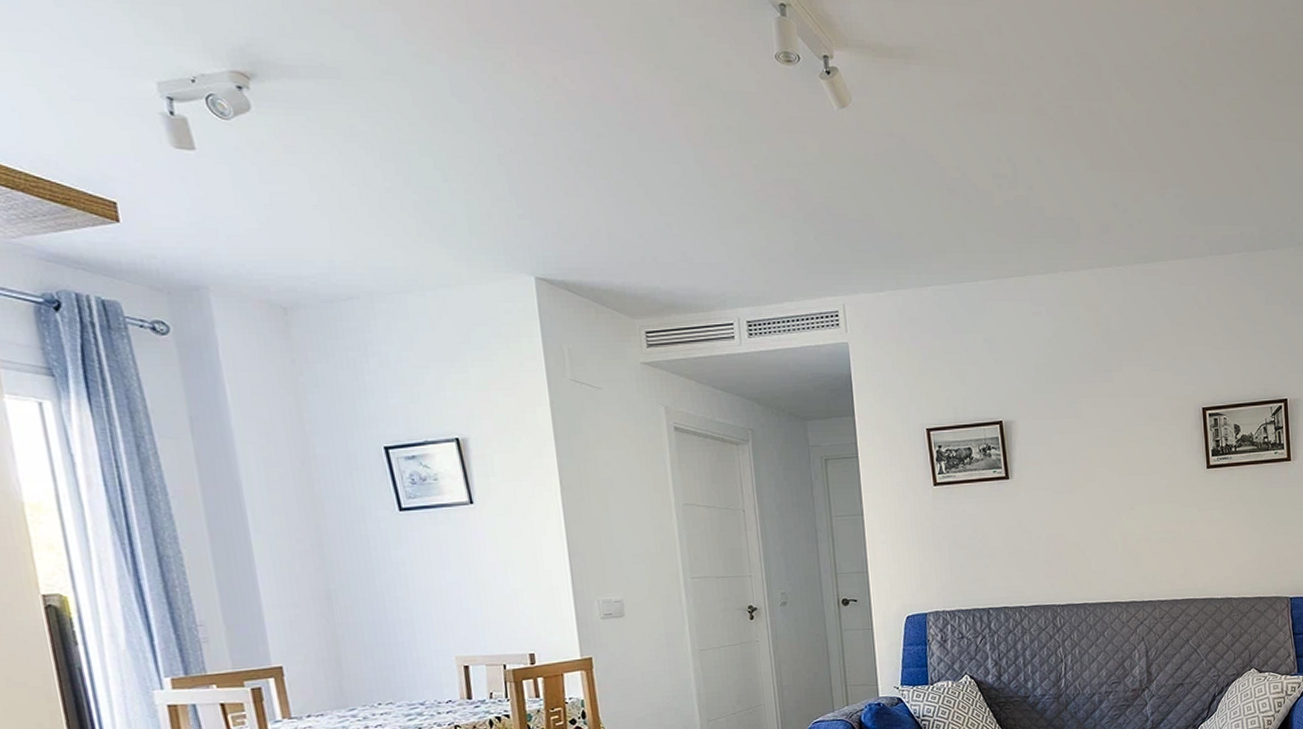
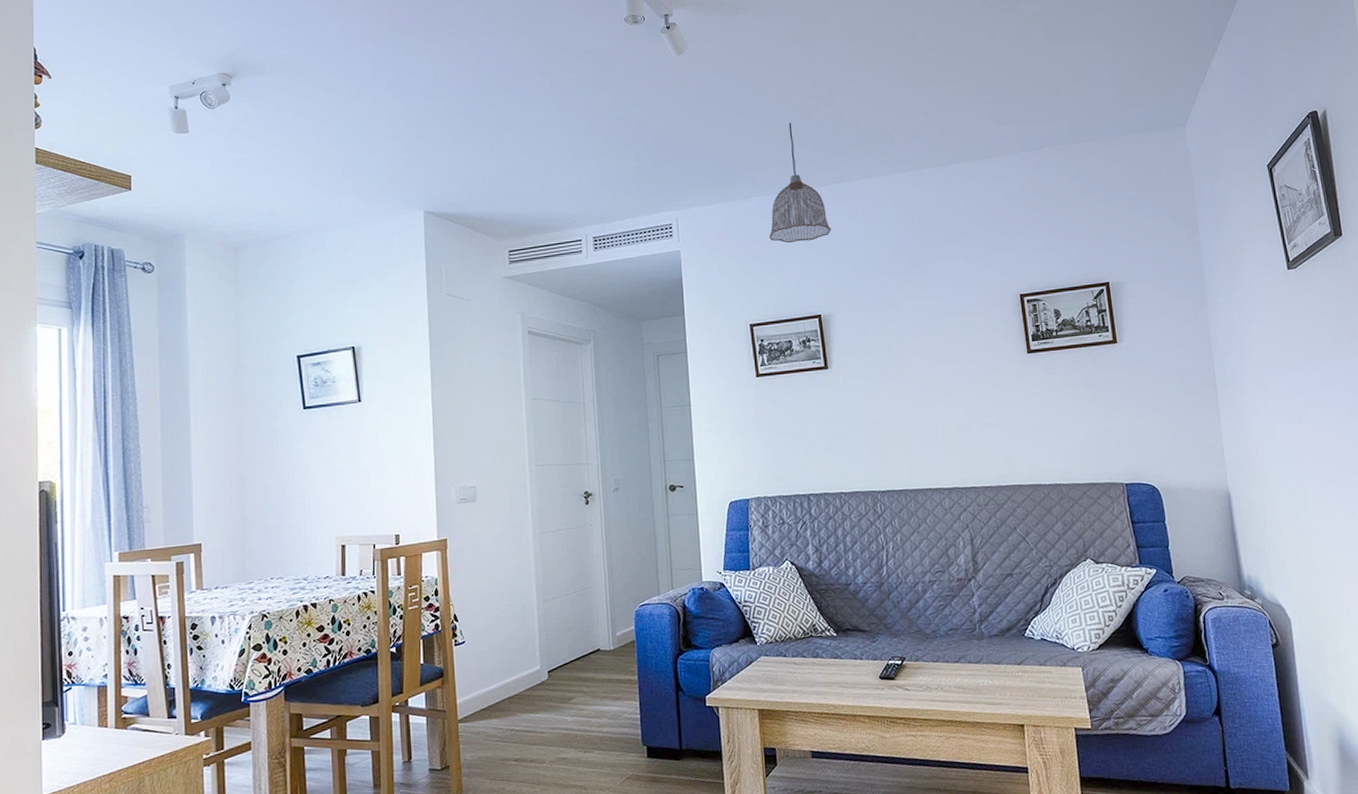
pendant lamp: none [947,202,1014,341] -> present [769,122,831,244]

